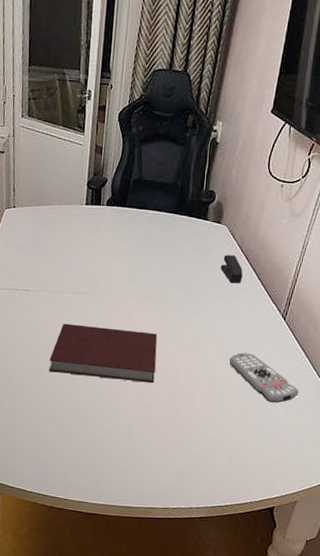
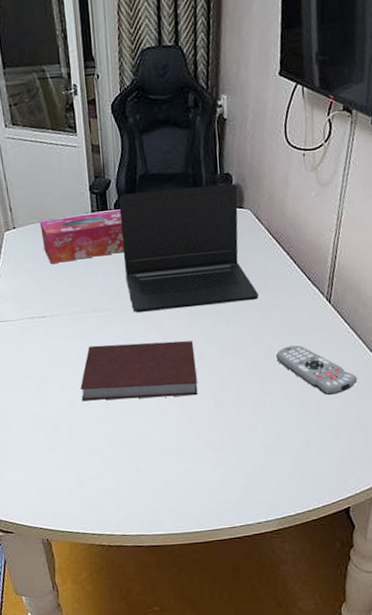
tissue box: none [37,205,112,245] -> present [39,209,124,264]
laptop: none [107,193,222,307] -> present [118,183,259,313]
stapler: present [220,255,243,283] -> none [250,240,276,272]

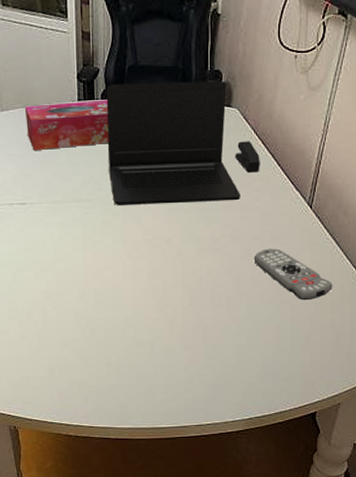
notebook: present [80,340,198,401] -> none [56,236,174,293]
stapler: none [250,240,276,272] -> present [235,141,260,173]

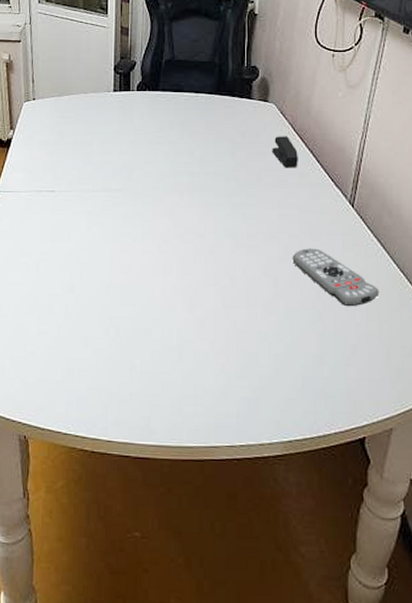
tissue box: present [24,100,109,150] -> none [60,91,144,138]
laptop: present [106,80,240,205] -> none [141,76,278,197]

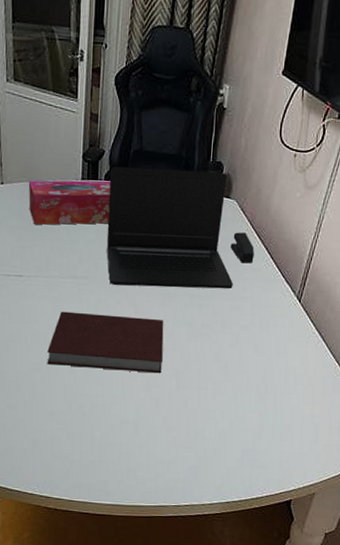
tissue box: none [60,91,144,138] -> present [28,180,110,225]
notebook: none [81,227,206,292] -> present [47,311,164,374]
laptop: none [141,76,278,197] -> present [106,166,233,289]
remote control: present [292,248,380,307] -> none [241,338,316,391]

